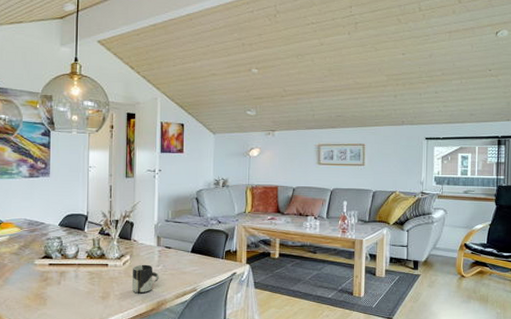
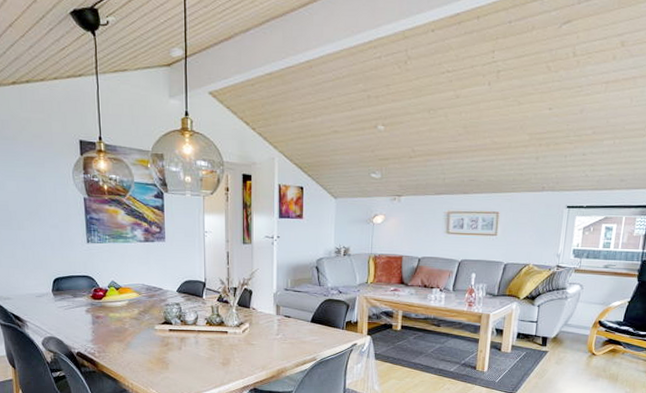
cup: present [132,264,159,294] -> none [252,332,279,361]

